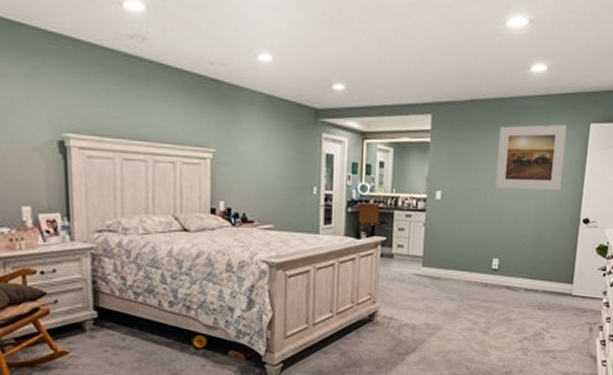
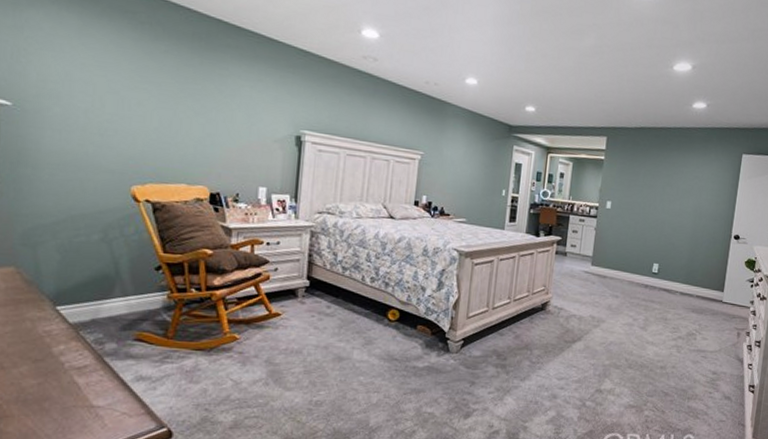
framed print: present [496,124,568,191] -> none [658,151,723,209]

